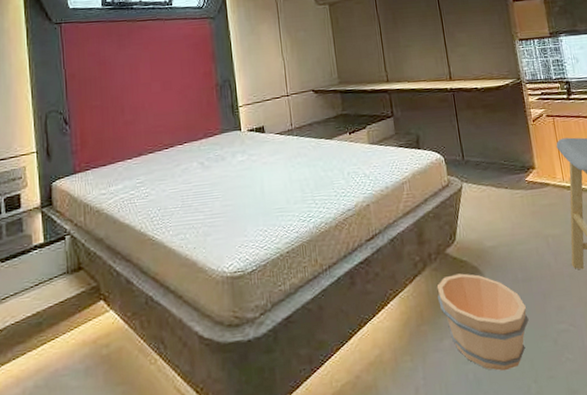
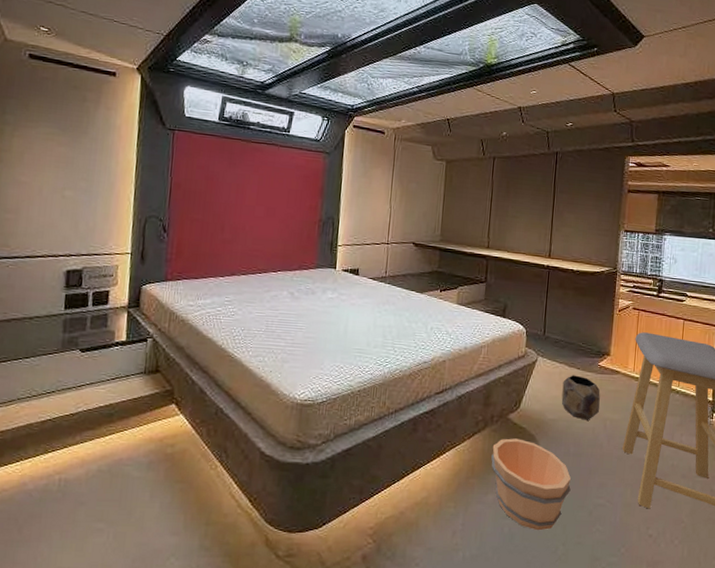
planter: none [493,195,538,241] -> present [561,375,600,420]

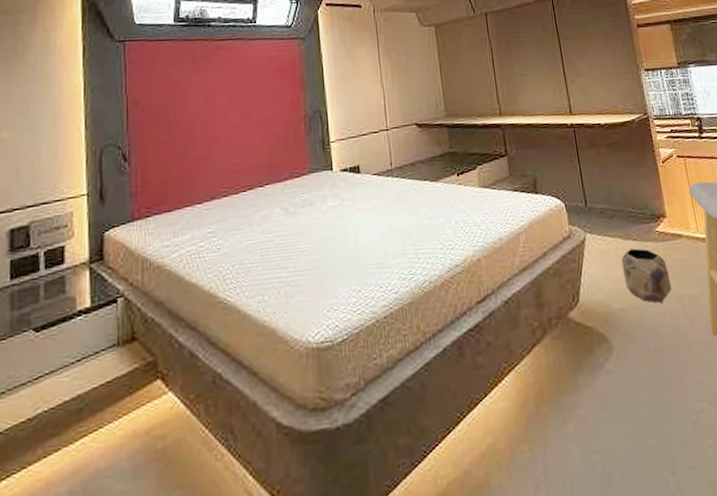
bucket: present [491,438,572,531] -> none [558,341,664,462]

